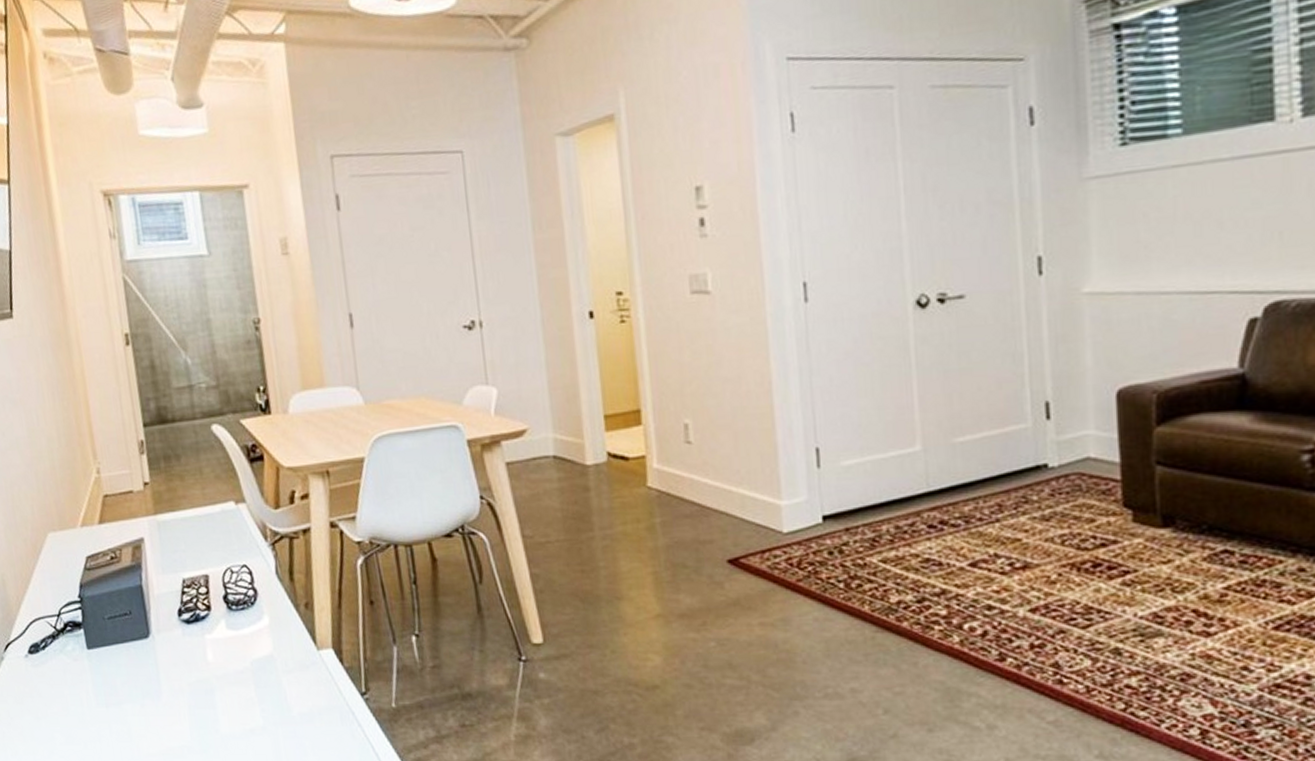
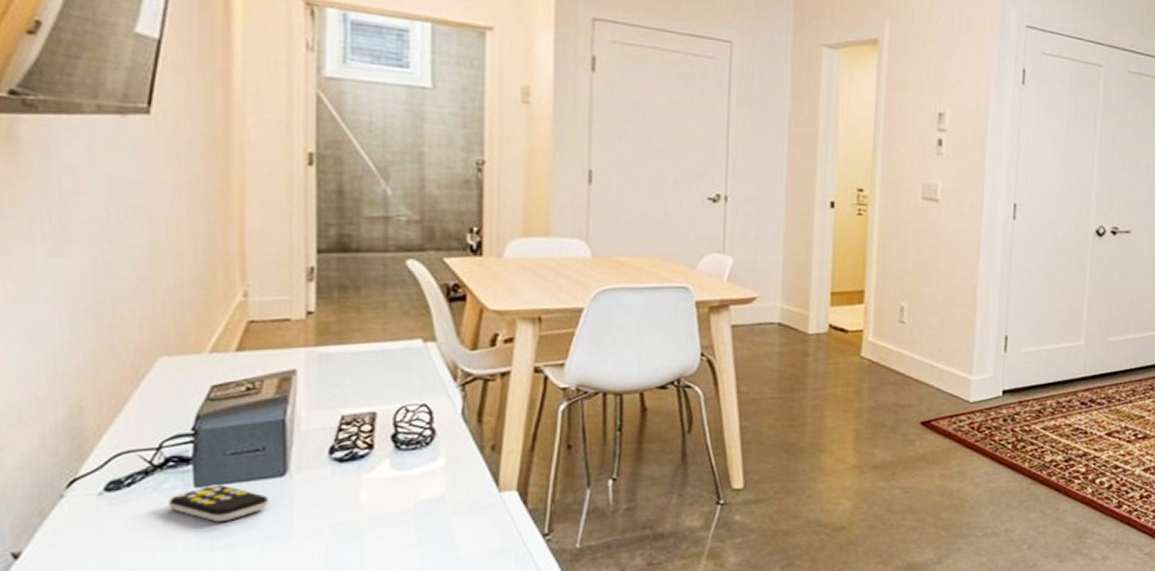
remote control: none [72,646,141,681] -> present [169,485,268,522]

